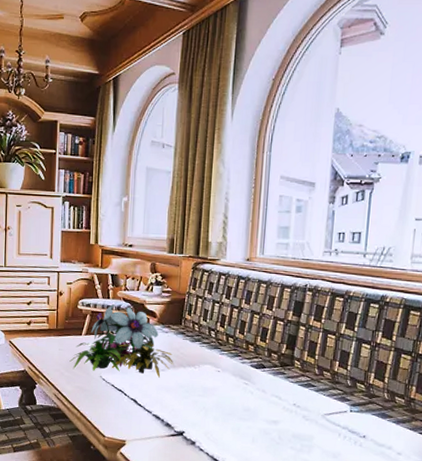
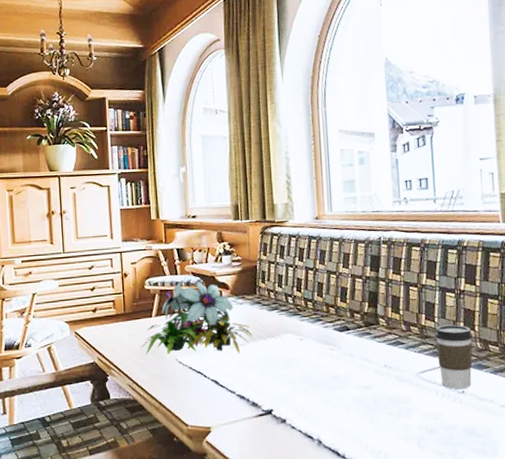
coffee cup: none [344,373,382,434] -> present [434,324,473,389]

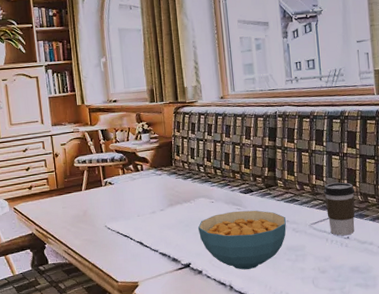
flower arrangement: present [141,279,254,355] -> none [74,156,172,223]
cereal bowl: none [282,351,388,422] -> present [197,210,286,270]

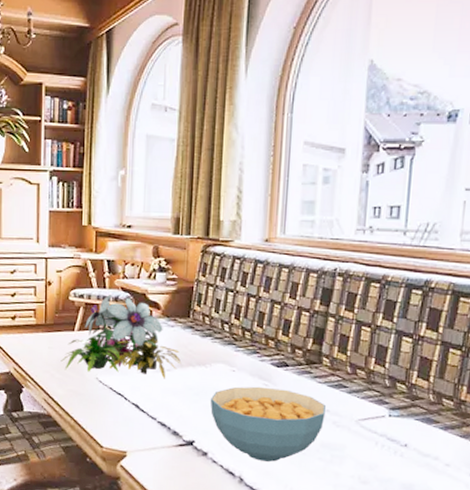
flower arrangement: none [74,156,172,223] -> present [61,294,182,379]
coffee cup: present [323,182,355,236] -> none [382,372,427,443]

